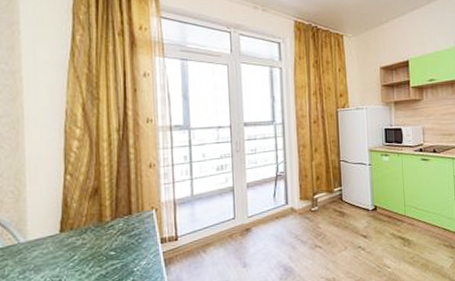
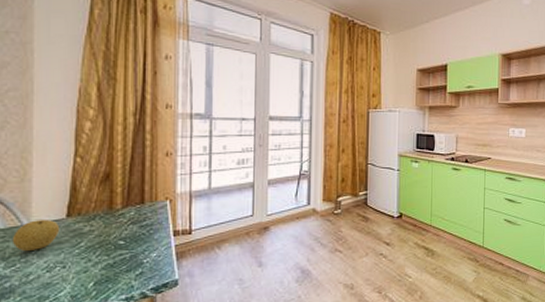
fruit: none [10,236,55,269] -> present [12,219,60,252]

